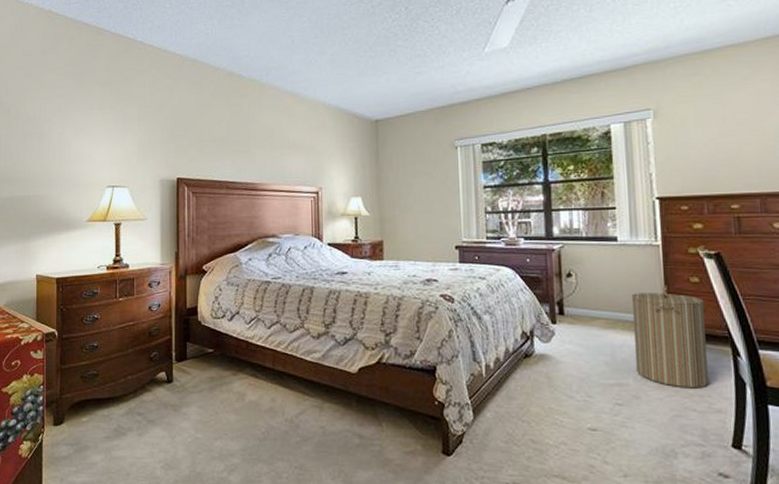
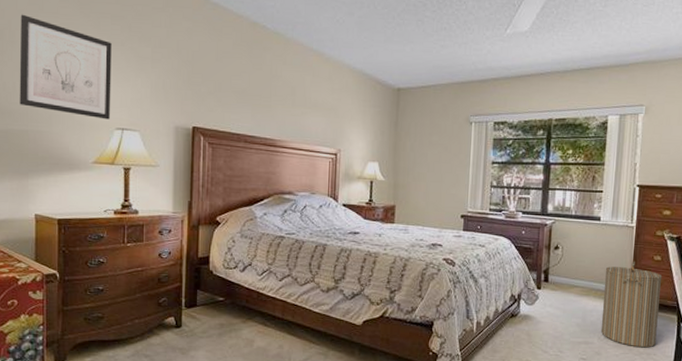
wall art: none [23,90,103,179] -> present [19,14,112,120]

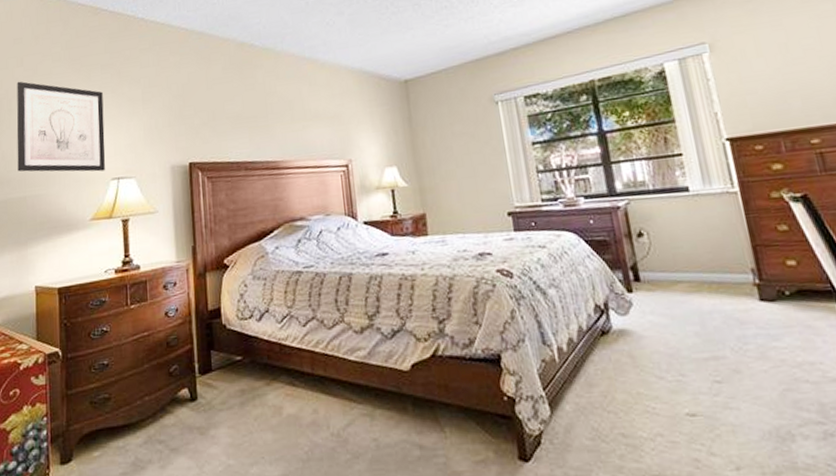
laundry hamper: present [600,260,662,348] -> none [714,236,818,356]

